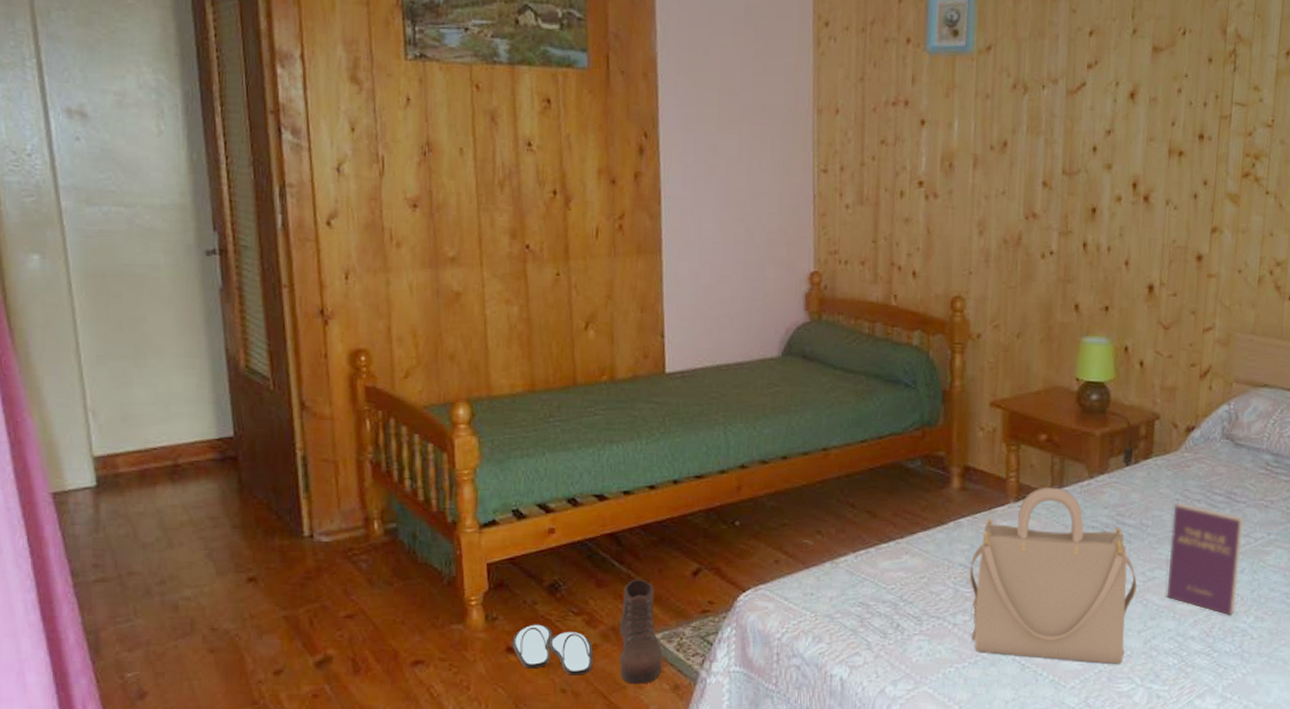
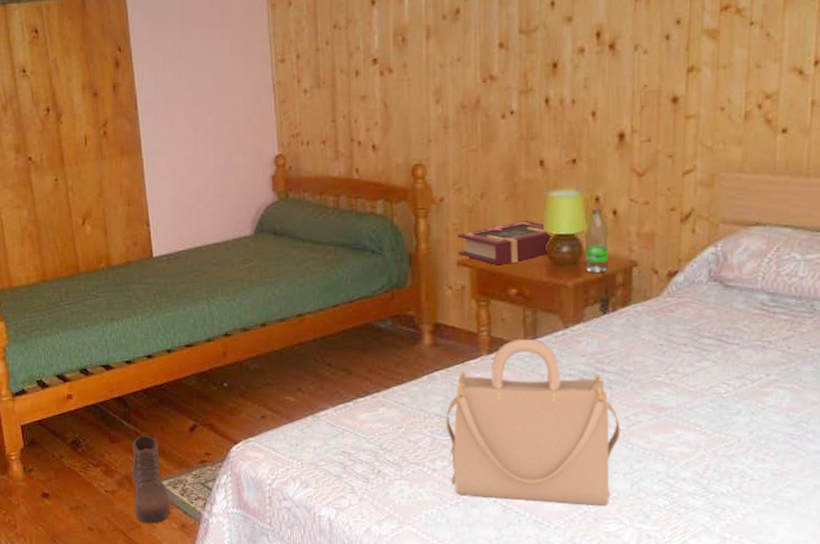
slippers: present [512,624,593,675] -> none [46,474,113,516]
book: none [992,365,1082,409] -> present [458,221,551,266]
bottle: none [1112,358,1135,423] -> present [584,208,609,273]
book: present [1166,503,1244,616] -> none [653,347,738,458]

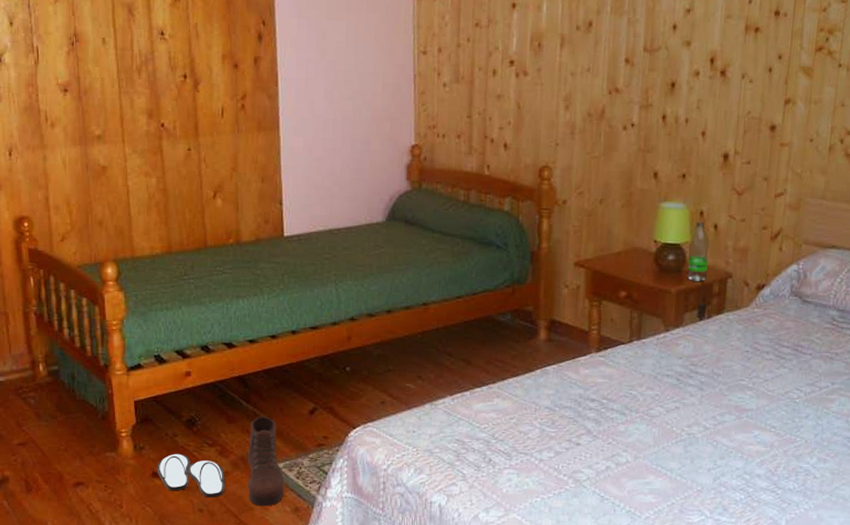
slippers: none [46,474,113,516] -> present [157,453,225,498]
handbag: present [445,339,620,505] -> none [554,340,708,498]
book: present [458,221,551,266] -> none [577,228,660,269]

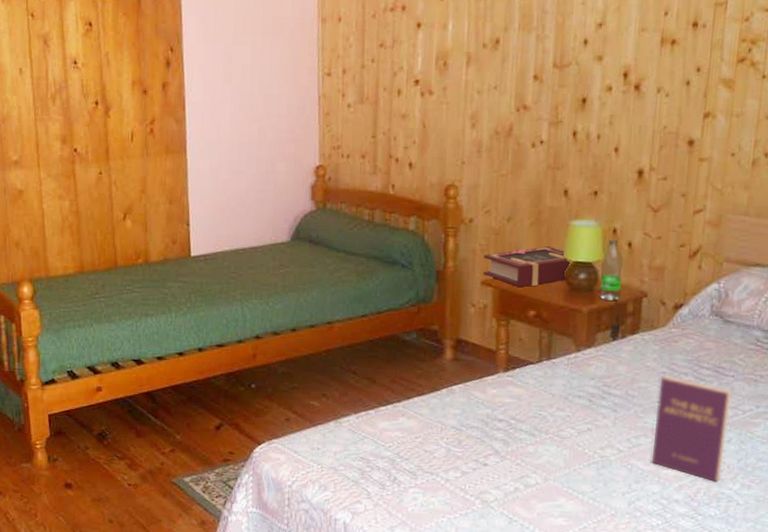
slippers: present [157,453,225,498] -> none [69,465,134,509]
boot: present [246,416,285,507] -> none [154,431,191,519]
book: none [577,228,660,269] -> present [484,246,570,288]
book: none [735,354,810,457] -> present [651,375,732,483]

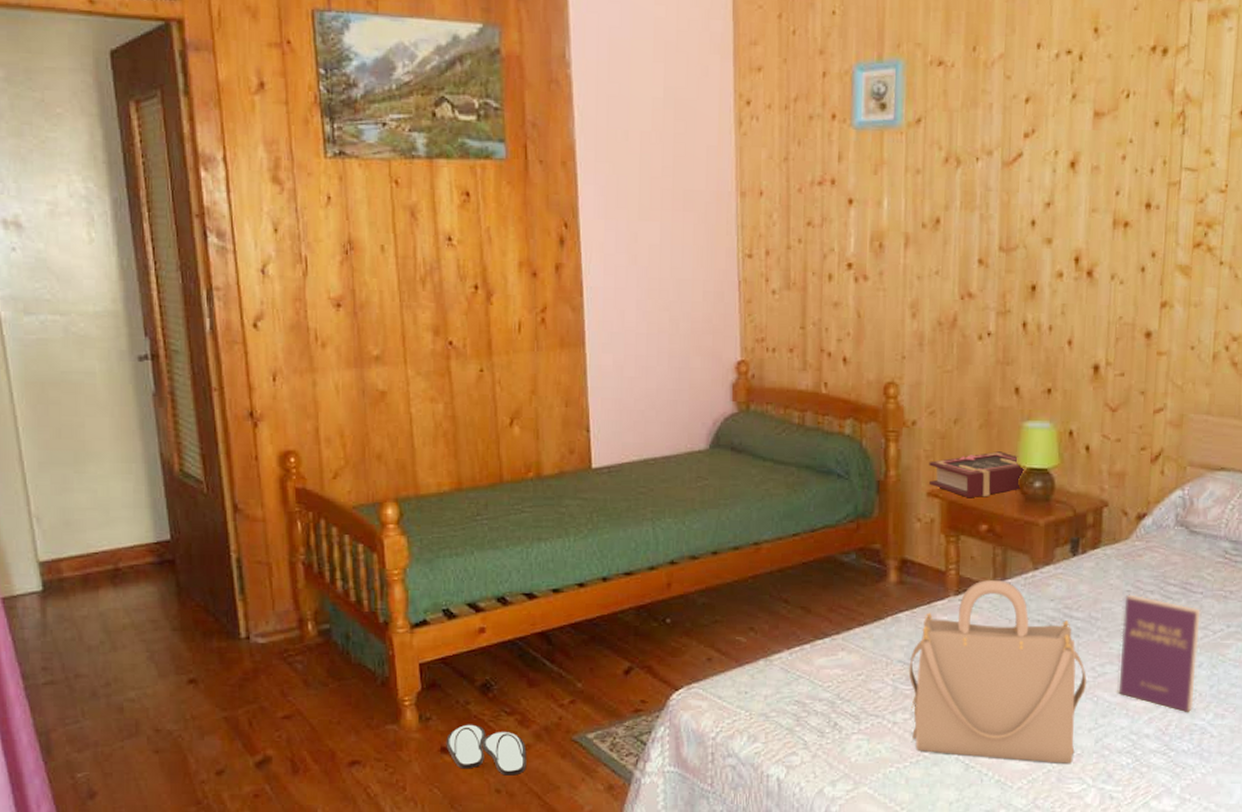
slippers: none [69,465,134,509] -> present [446,724,527,776]
handbag: none [460,359,622,522] -> present [908,580,1086,763]
bottle: present [599,239,623,301] -> none [1056,443,1081,511]

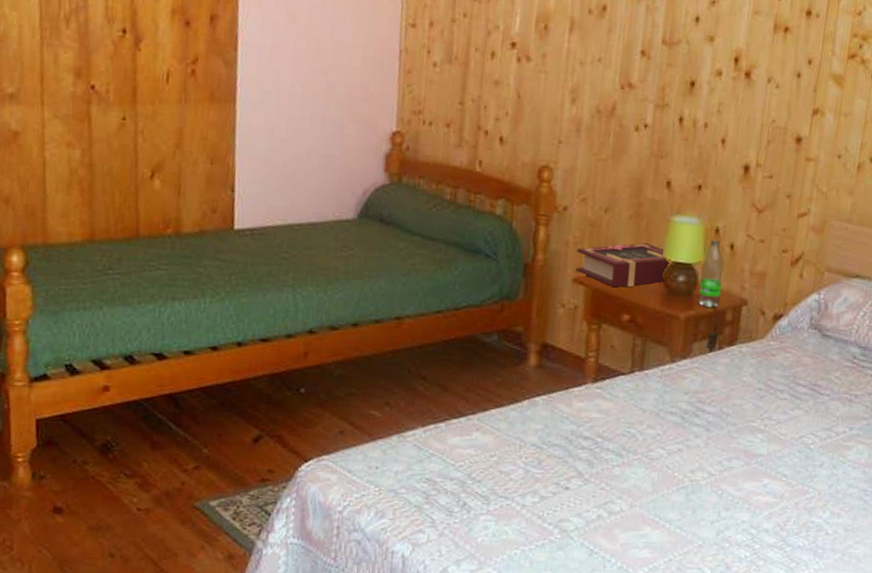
slippers: present [446,724,527,776] -> none [59,485,145,540]
handbag: present [908,580,1086,763] -> none [539,369,713,554]
bottle: none [1056,443,1081,511] -> present [698,239,725,308]
book: present [1118,594,1201,713] -> none [742,392,826,511]

